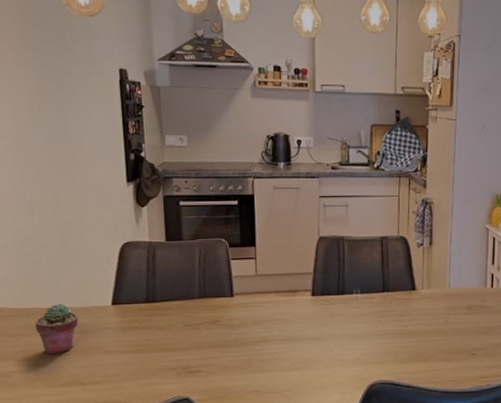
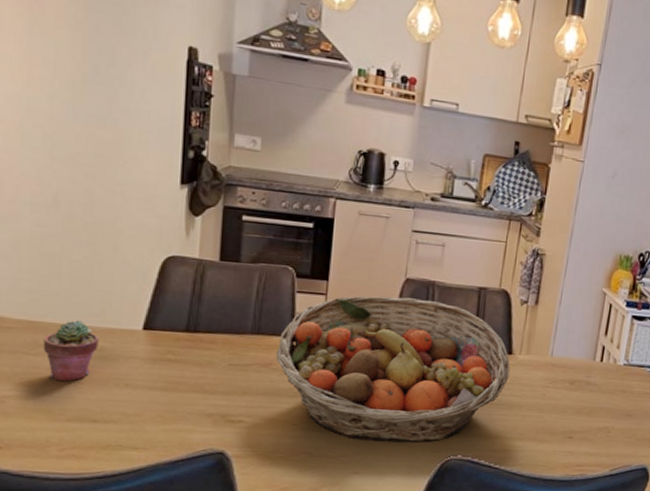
fruit basket: none [220,252,416,376] -> present [275,296,511,443]

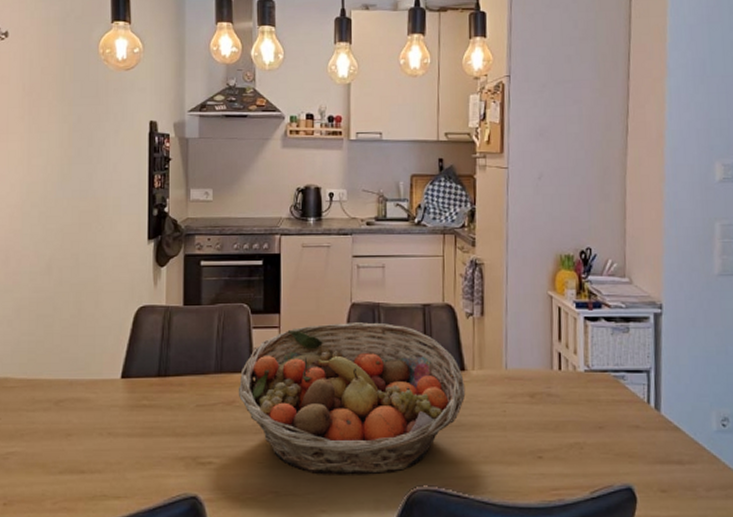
potted succulent: present [43,320,98,382] -> none [40,375,84,434]

